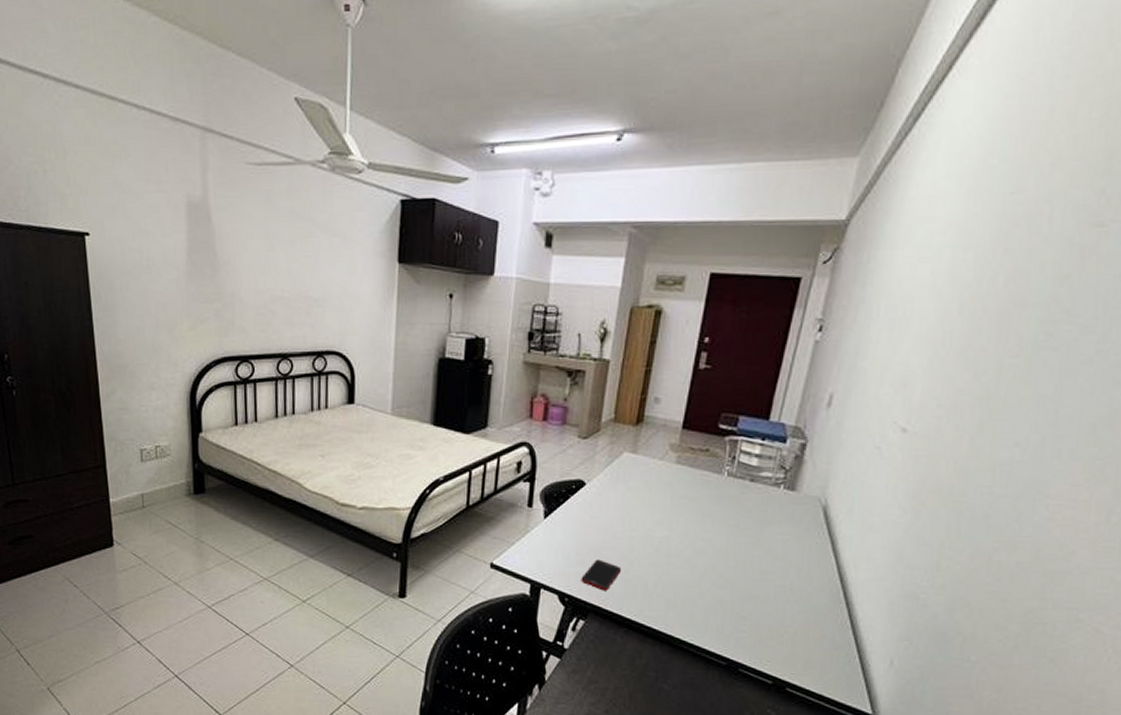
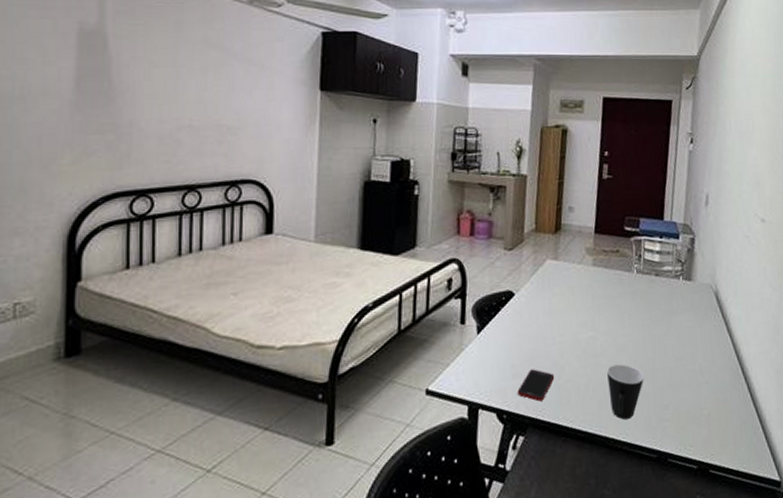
mug: none [679,567,722,623] -> present [607,364,644,420]

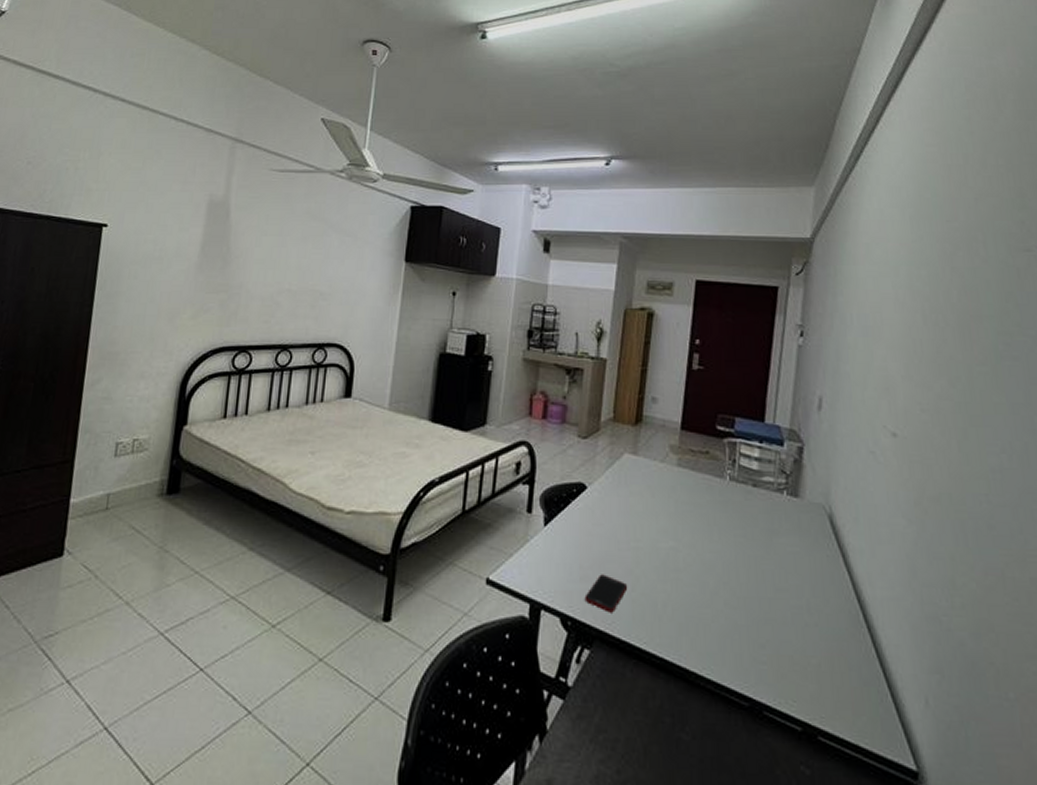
mug: present [607,364,644,420] -> none [690,584,736,652]

